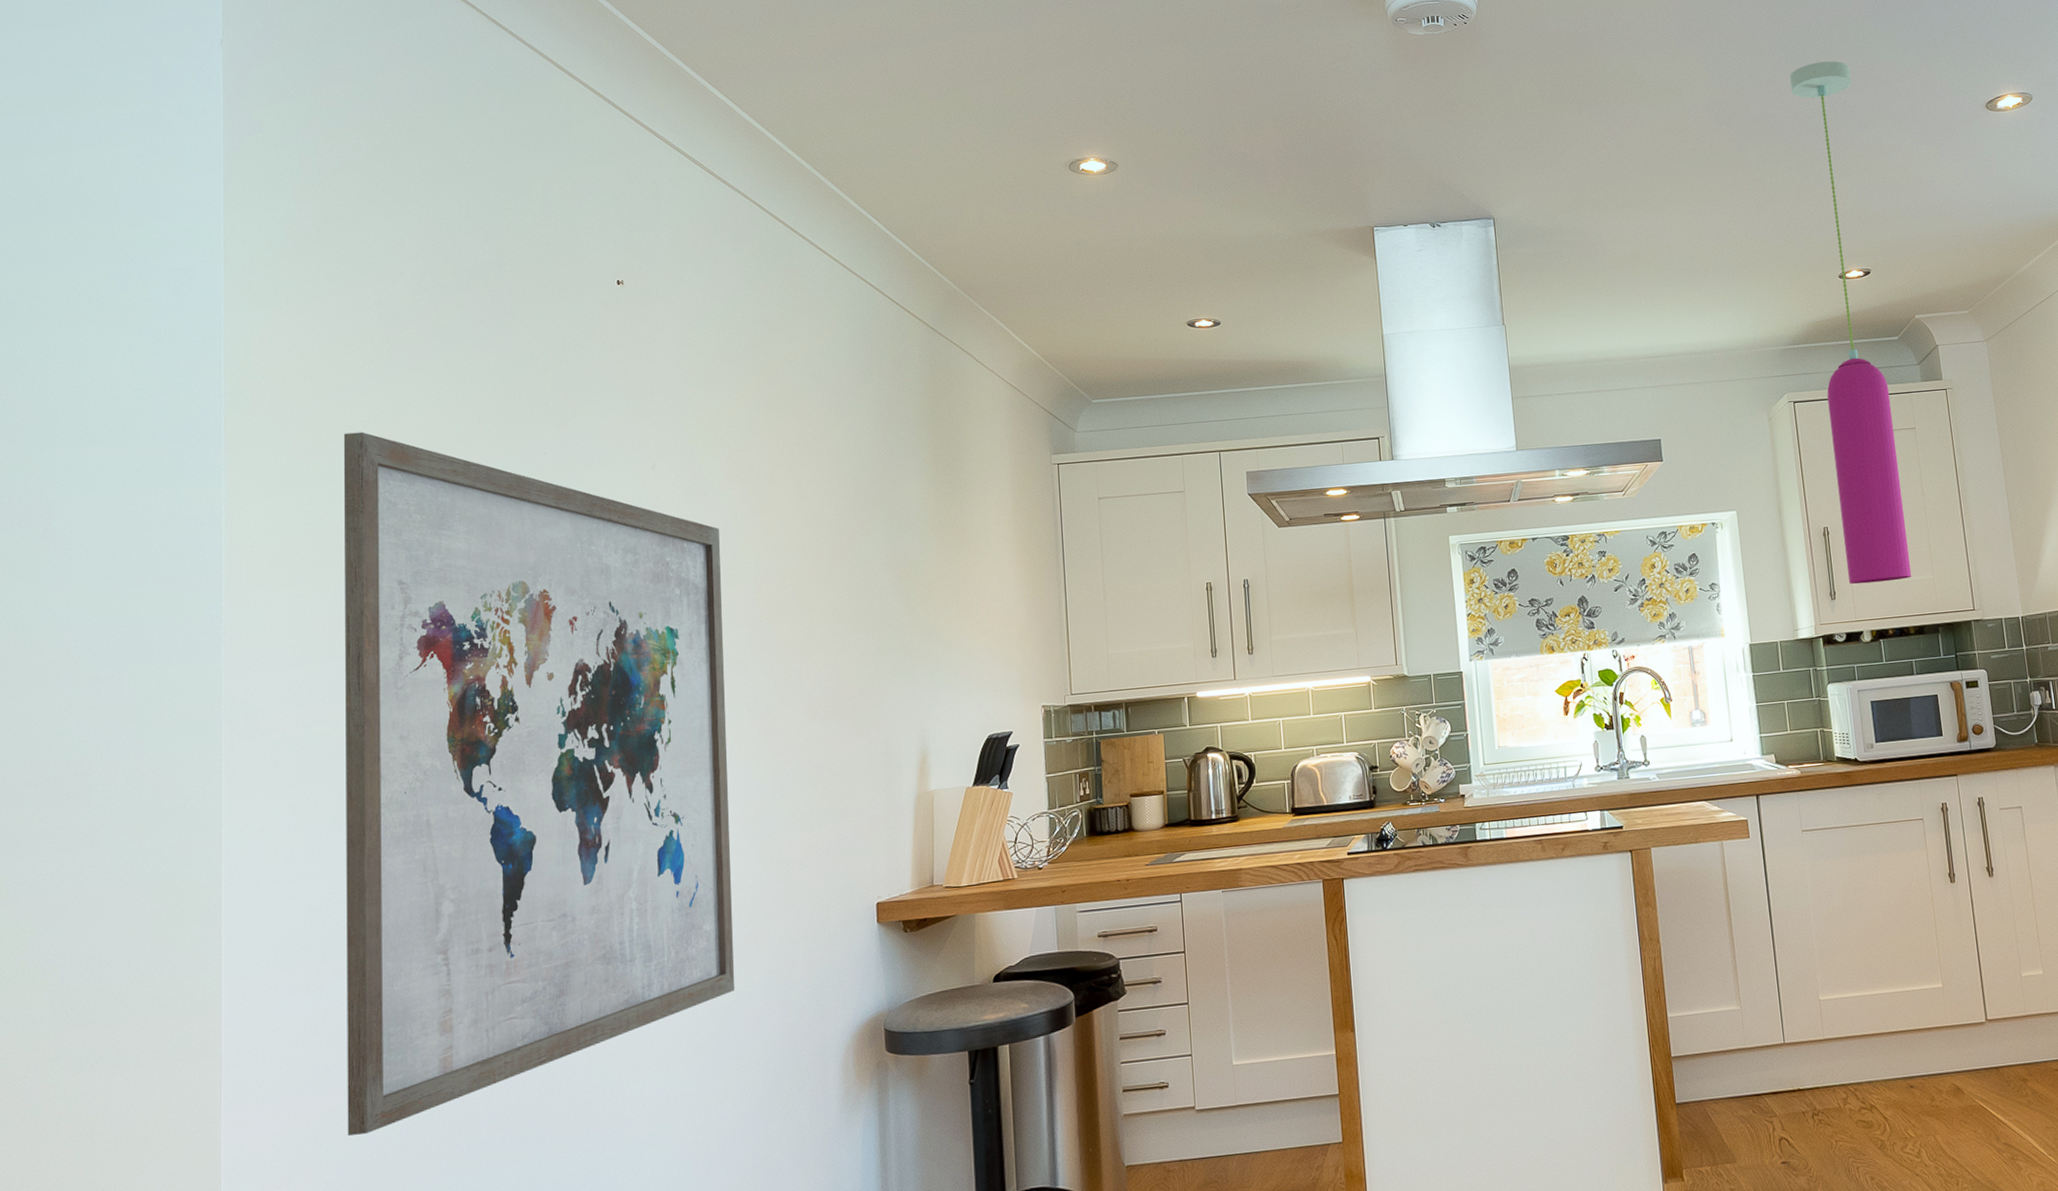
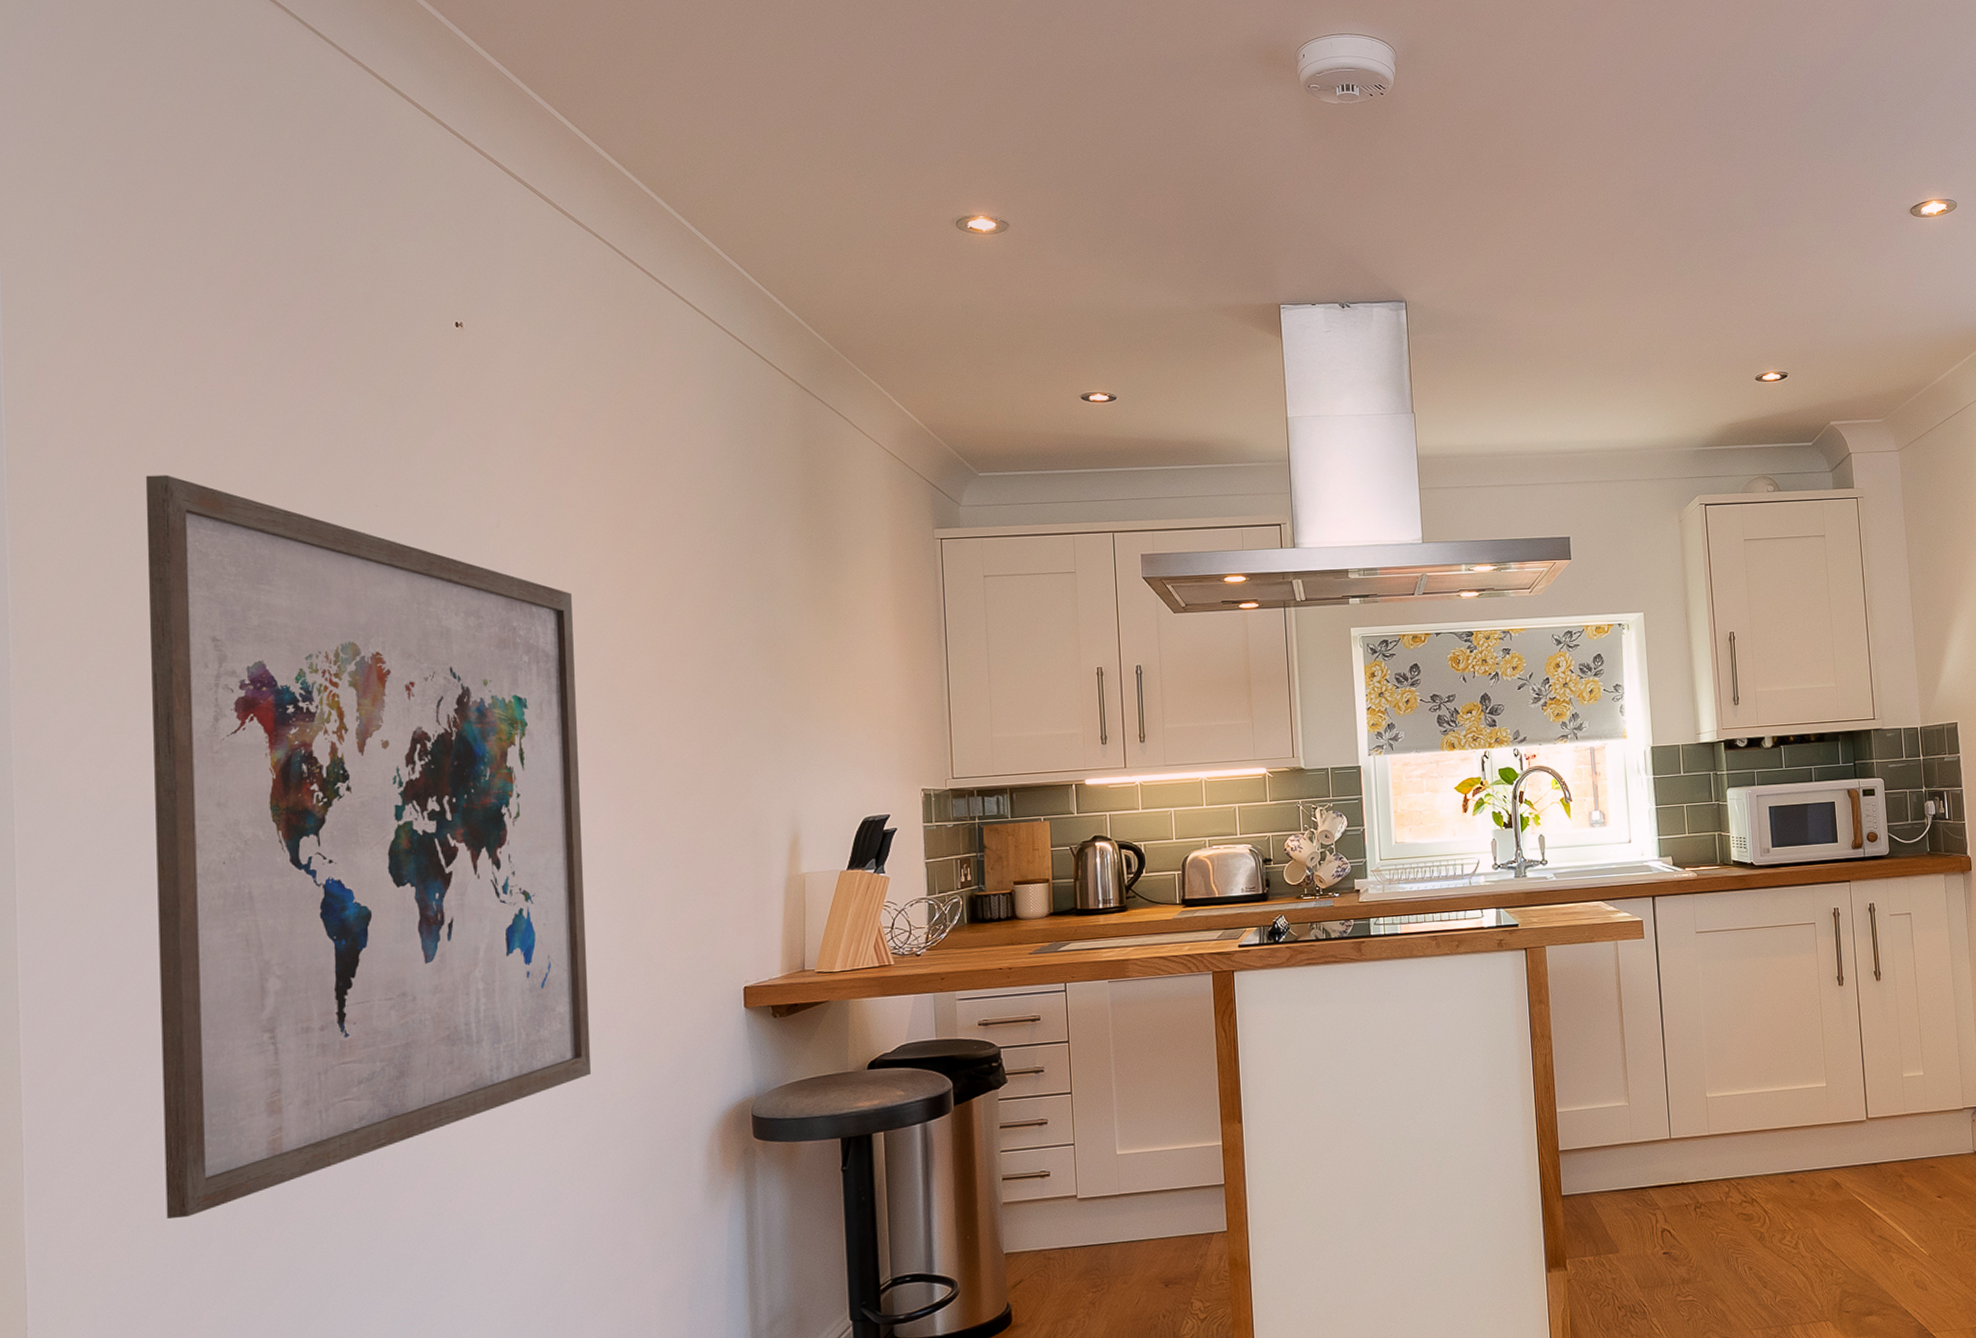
pendant light: present [1790,61,1912,585] -> none [1715,156,1815,691]

